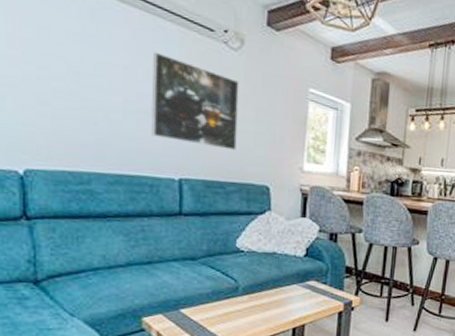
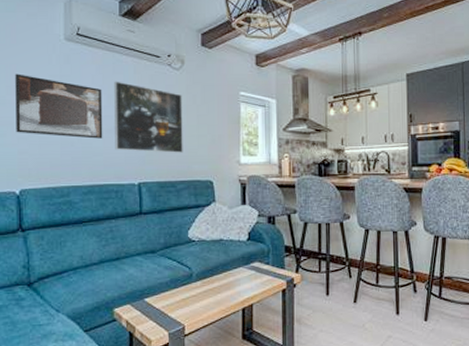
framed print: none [19,21,138,120] -> present [15,74,103,139]

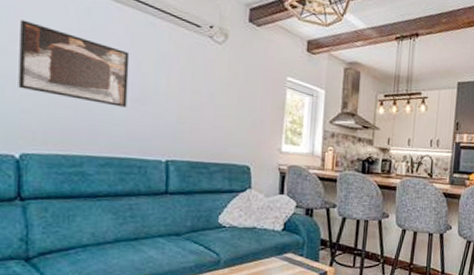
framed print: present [114,81,183,153] -> none [141,45,223,134]

